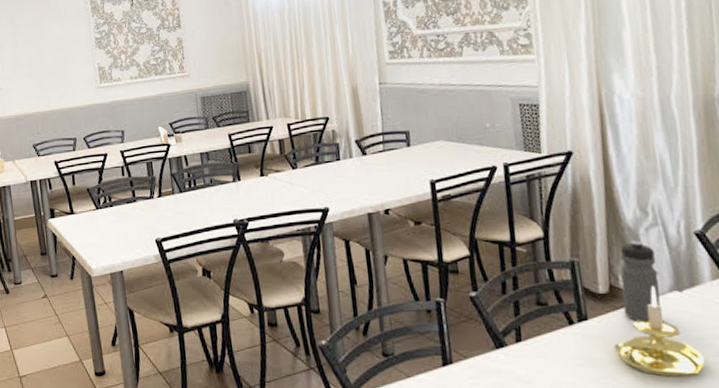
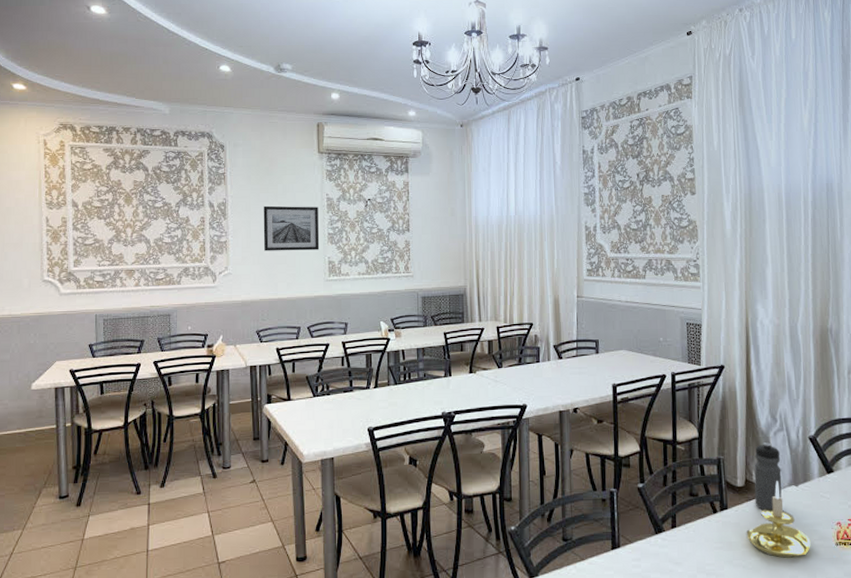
wall art: none [27,11,88,63] -> present [263,205,320,251]

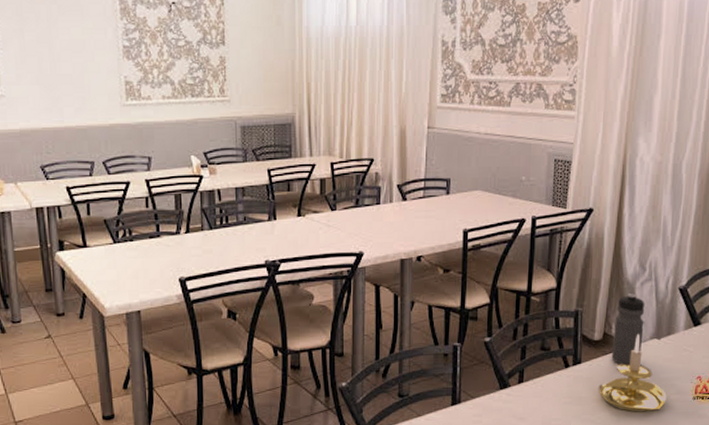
wall art: present [263,205,320,251] -> none [39,9,113,68]

